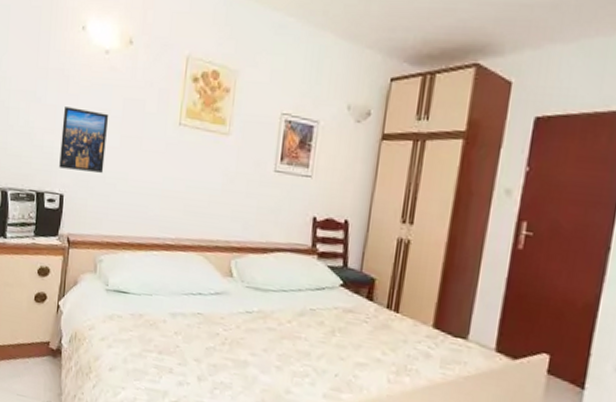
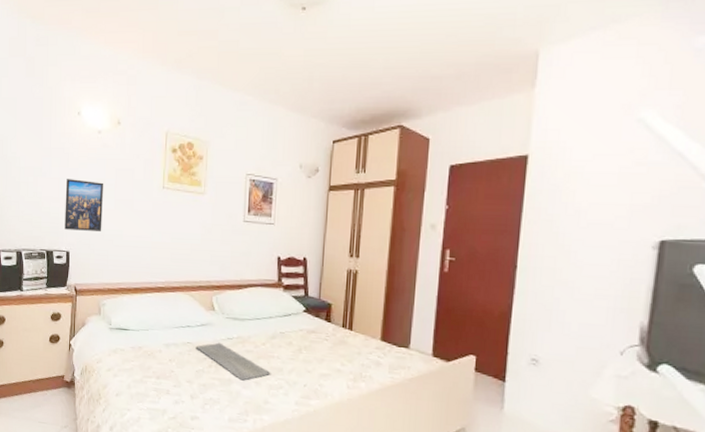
bath mat: none [207,315,296,364] -> present [196,342,271,381]

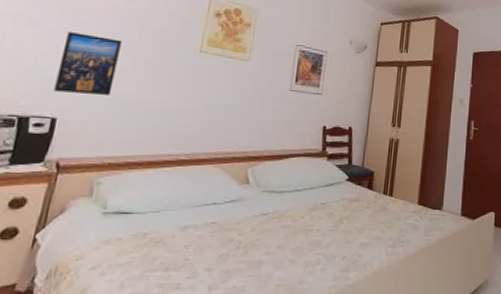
bath mat: present [196,342,271,381] -> none [221,219,309,261]

